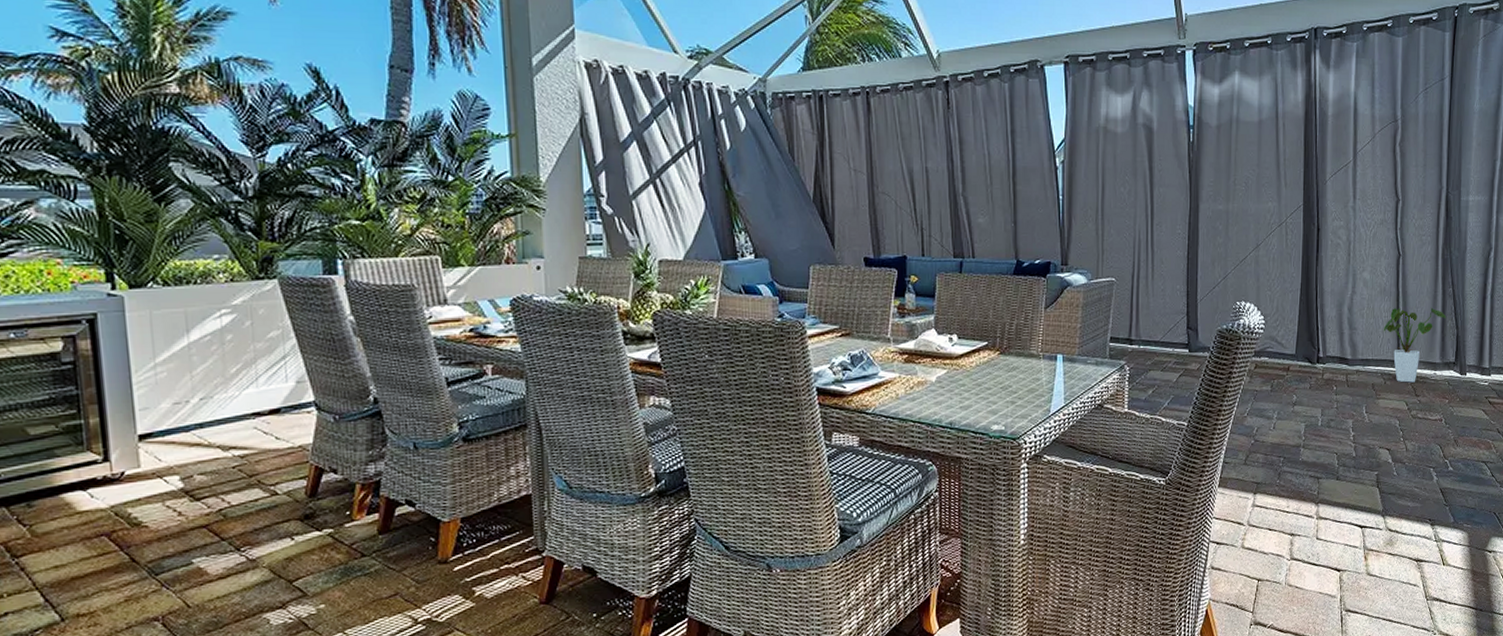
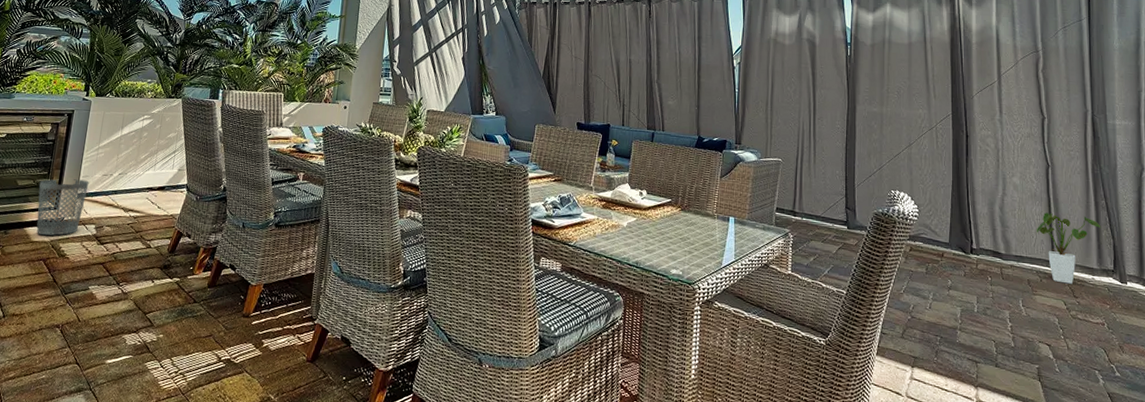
wastebasket: none [66,414,154,500] -> present [36,179,89,236]

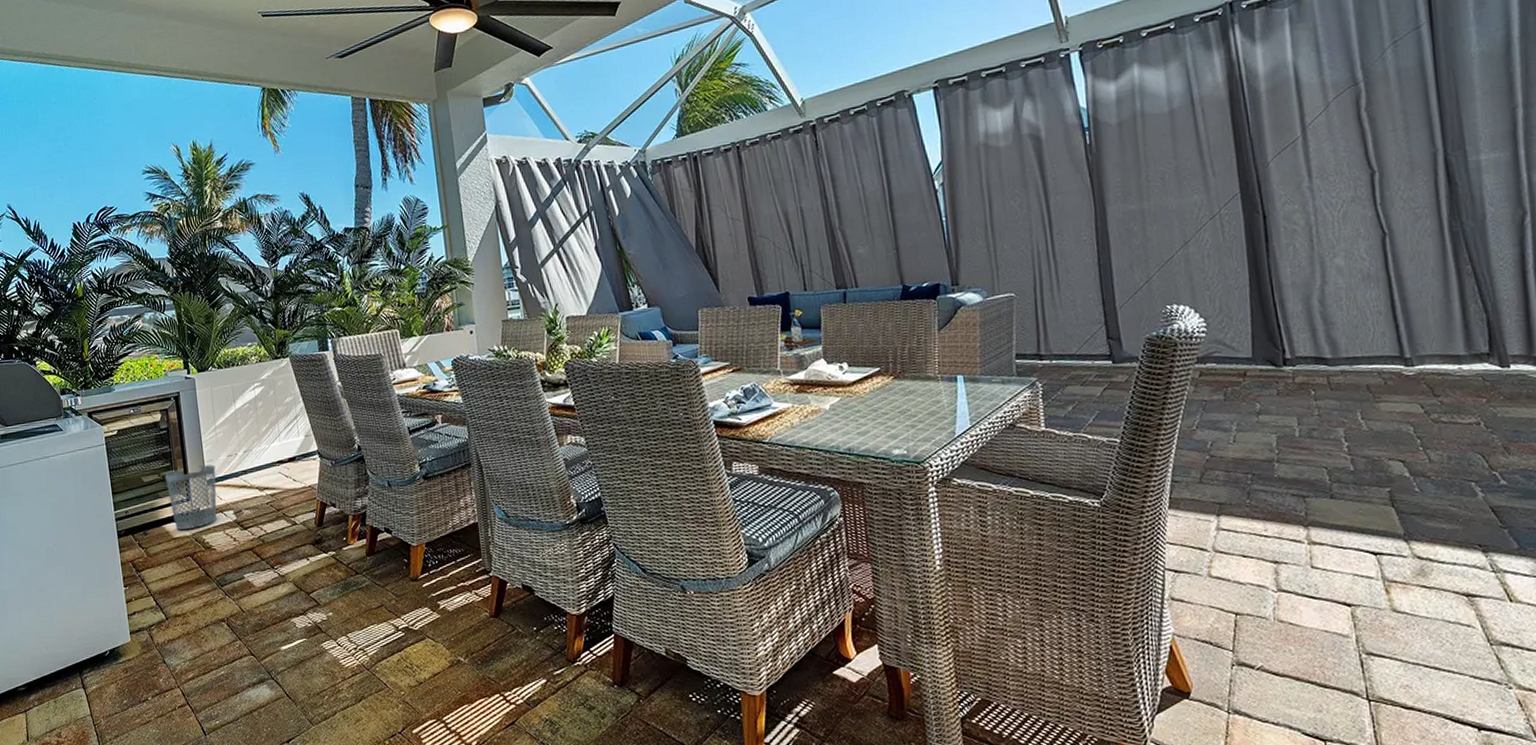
house plant: present [1036,213,1101,284] -> none [1373,290,1468,382]

